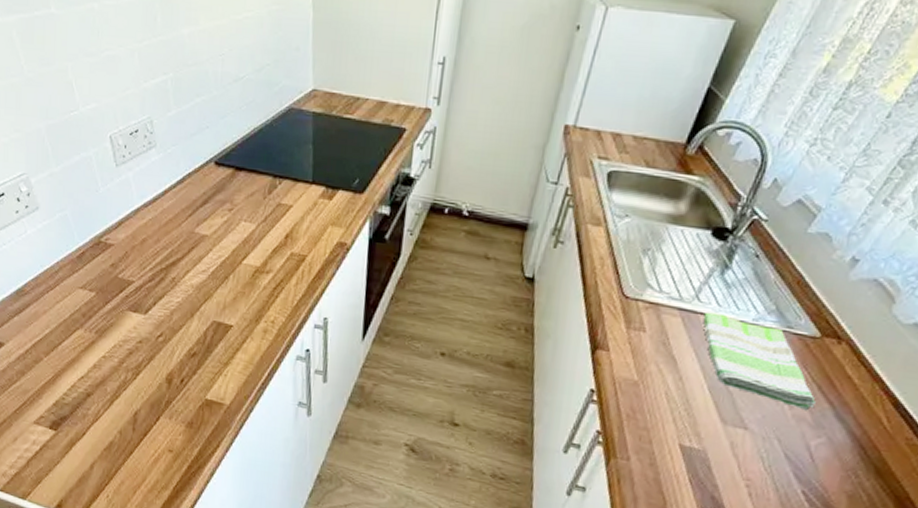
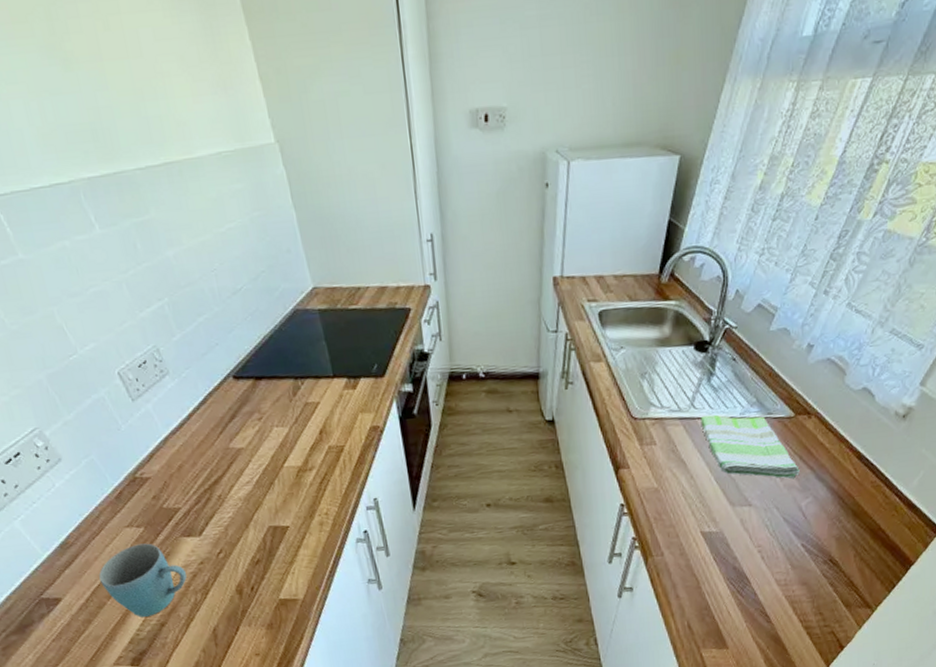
mug: none [43,307,124,383] -> present [98,543,187,617]

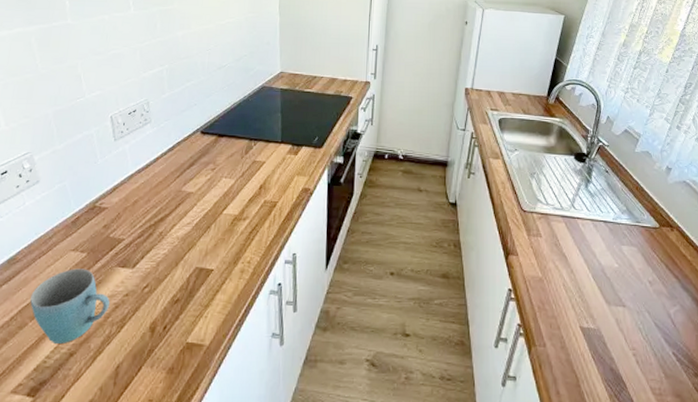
dish towel: present [700,414,800,480] -> none [580,216,667,286]

